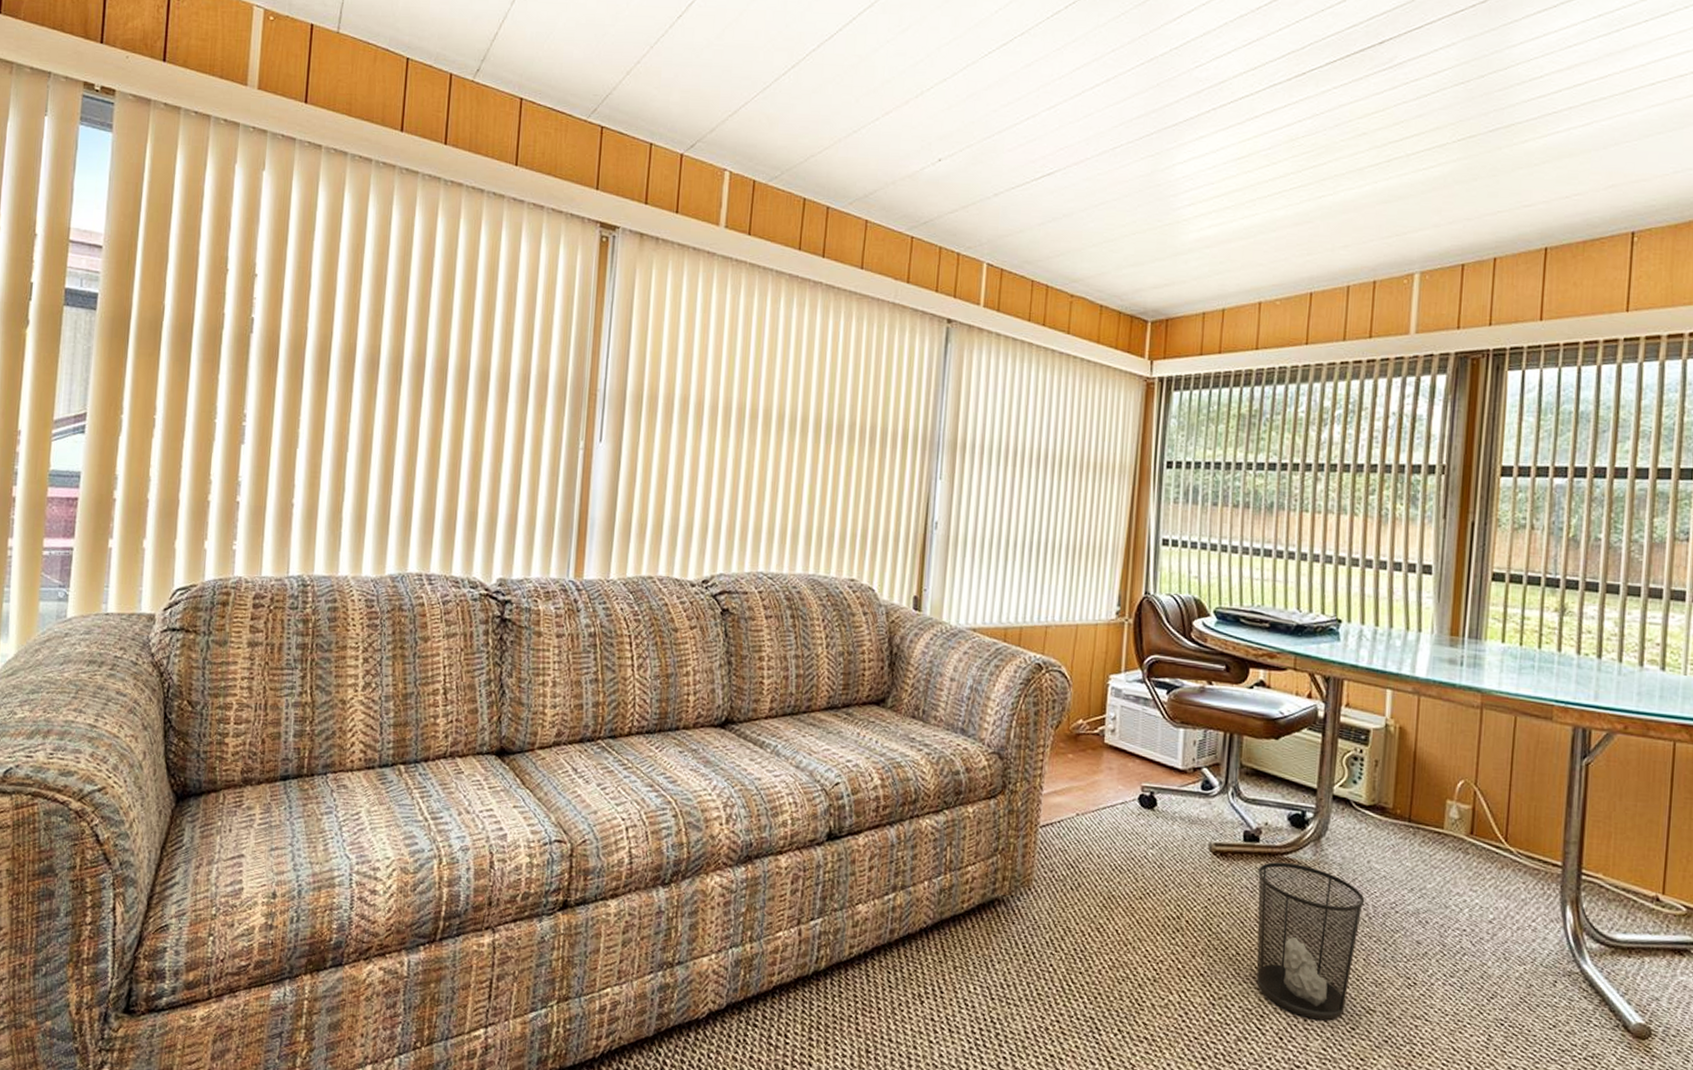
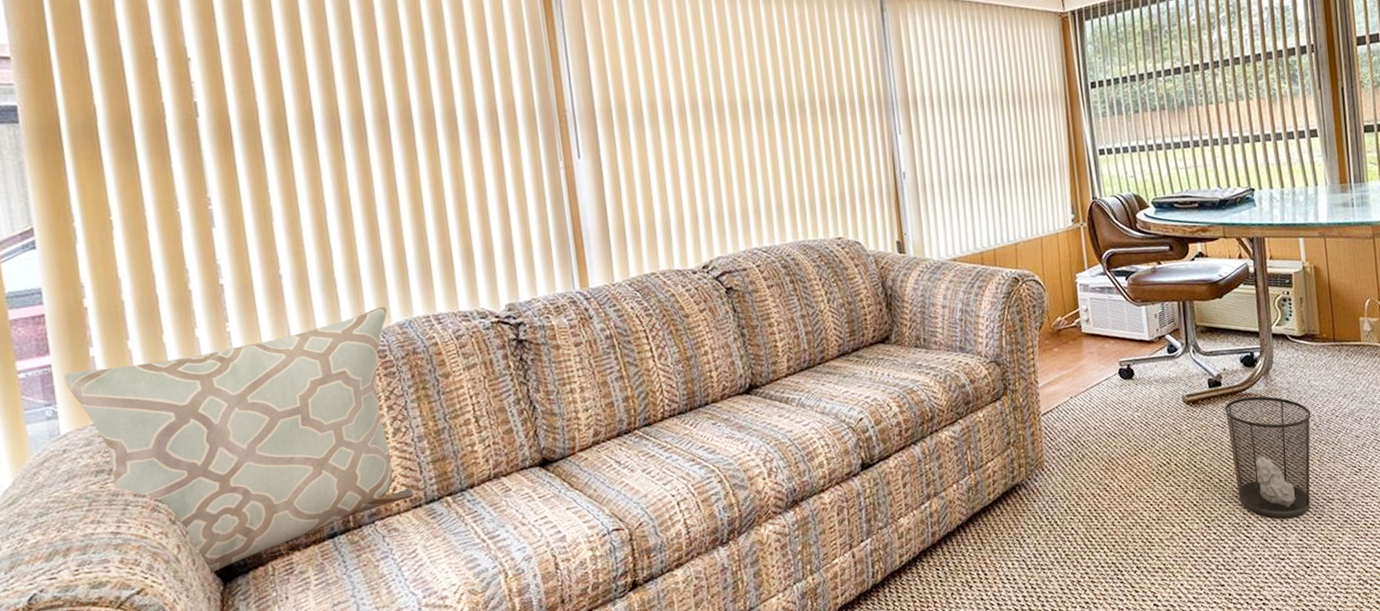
pillow: none [81,554,384,789] -> present [64,306,415,576]

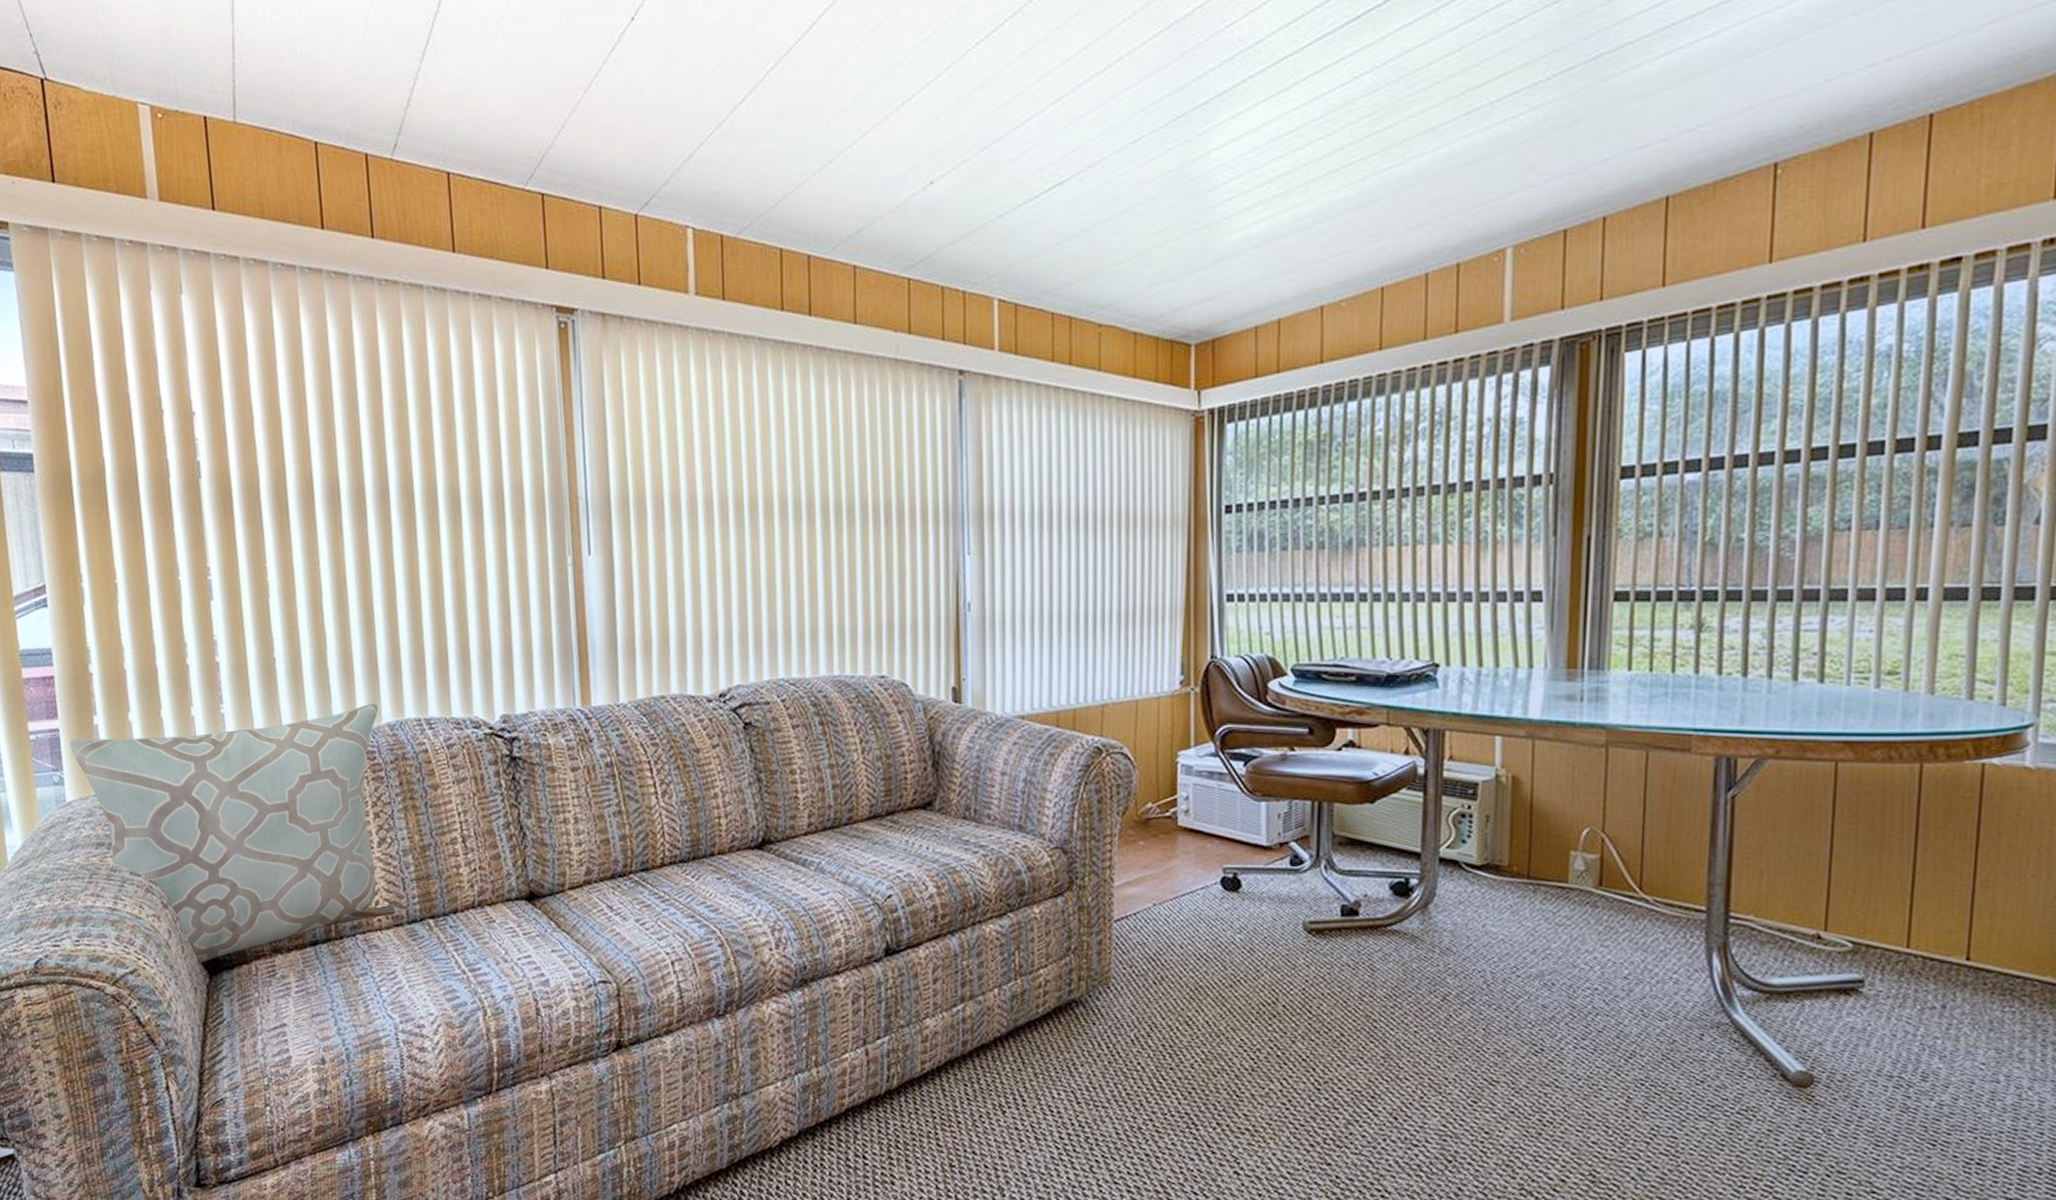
waste bin: present [1224,396,1311,518] -> none [1359,934,1482,1096]

